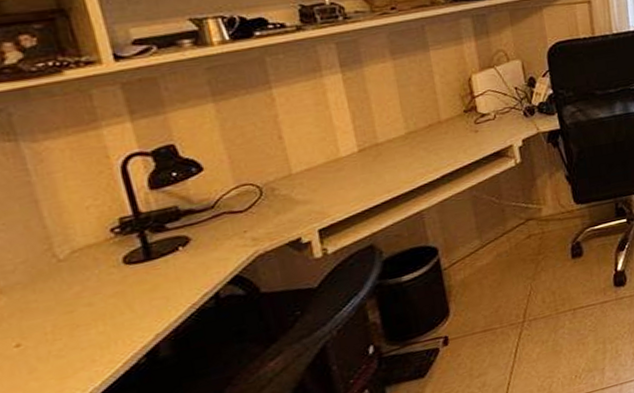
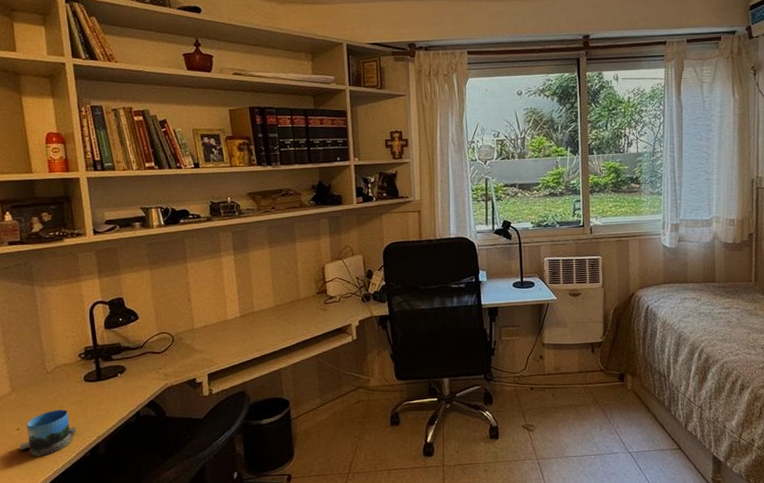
mug: none [23,306,118,379] -> present [19,409,76,457]

